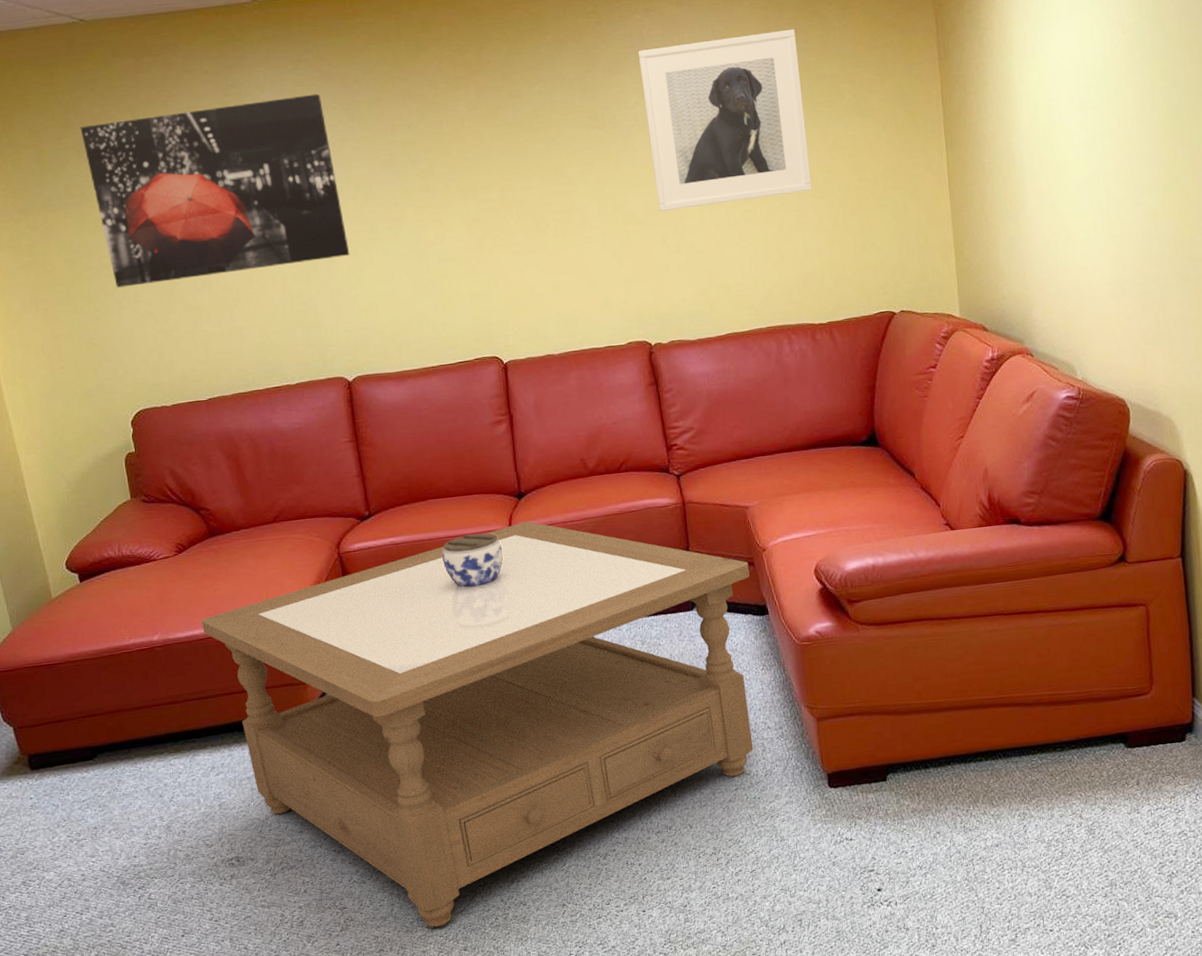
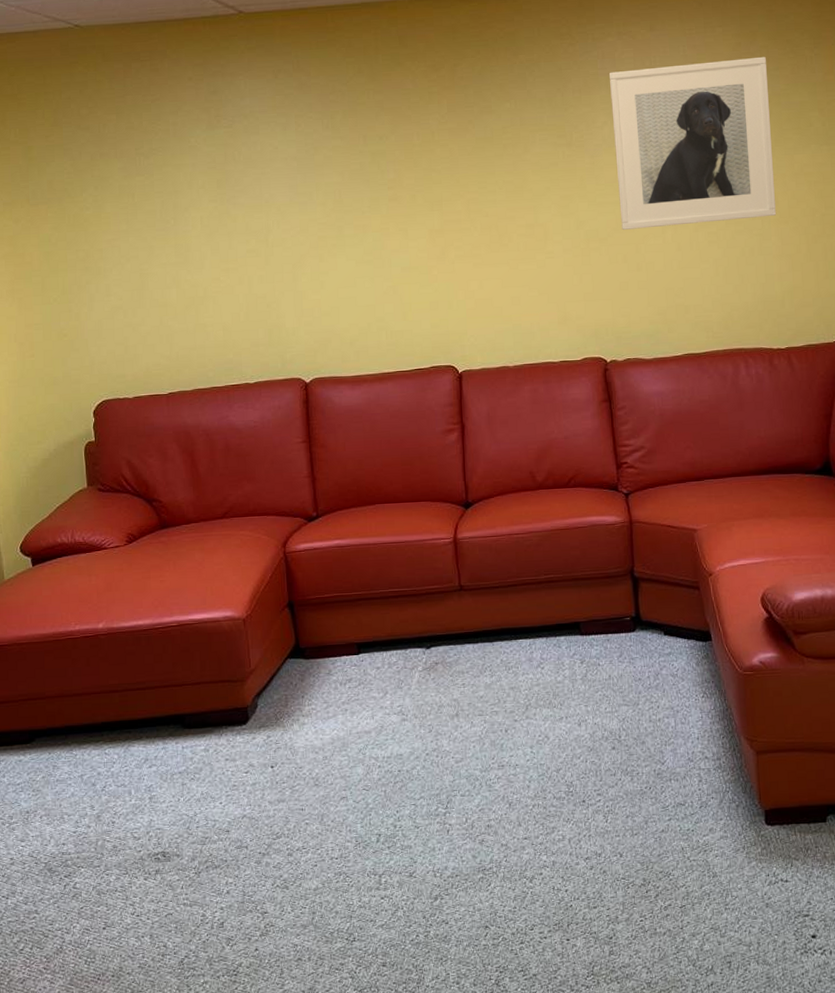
wall art: present [80,93,350,288] -> none [67,103,316,281]
coffee table: present [201,521,754,928] -> none [145,531,694,940]
jar: present [442,533,504,588] -> none [386,540,447,595]

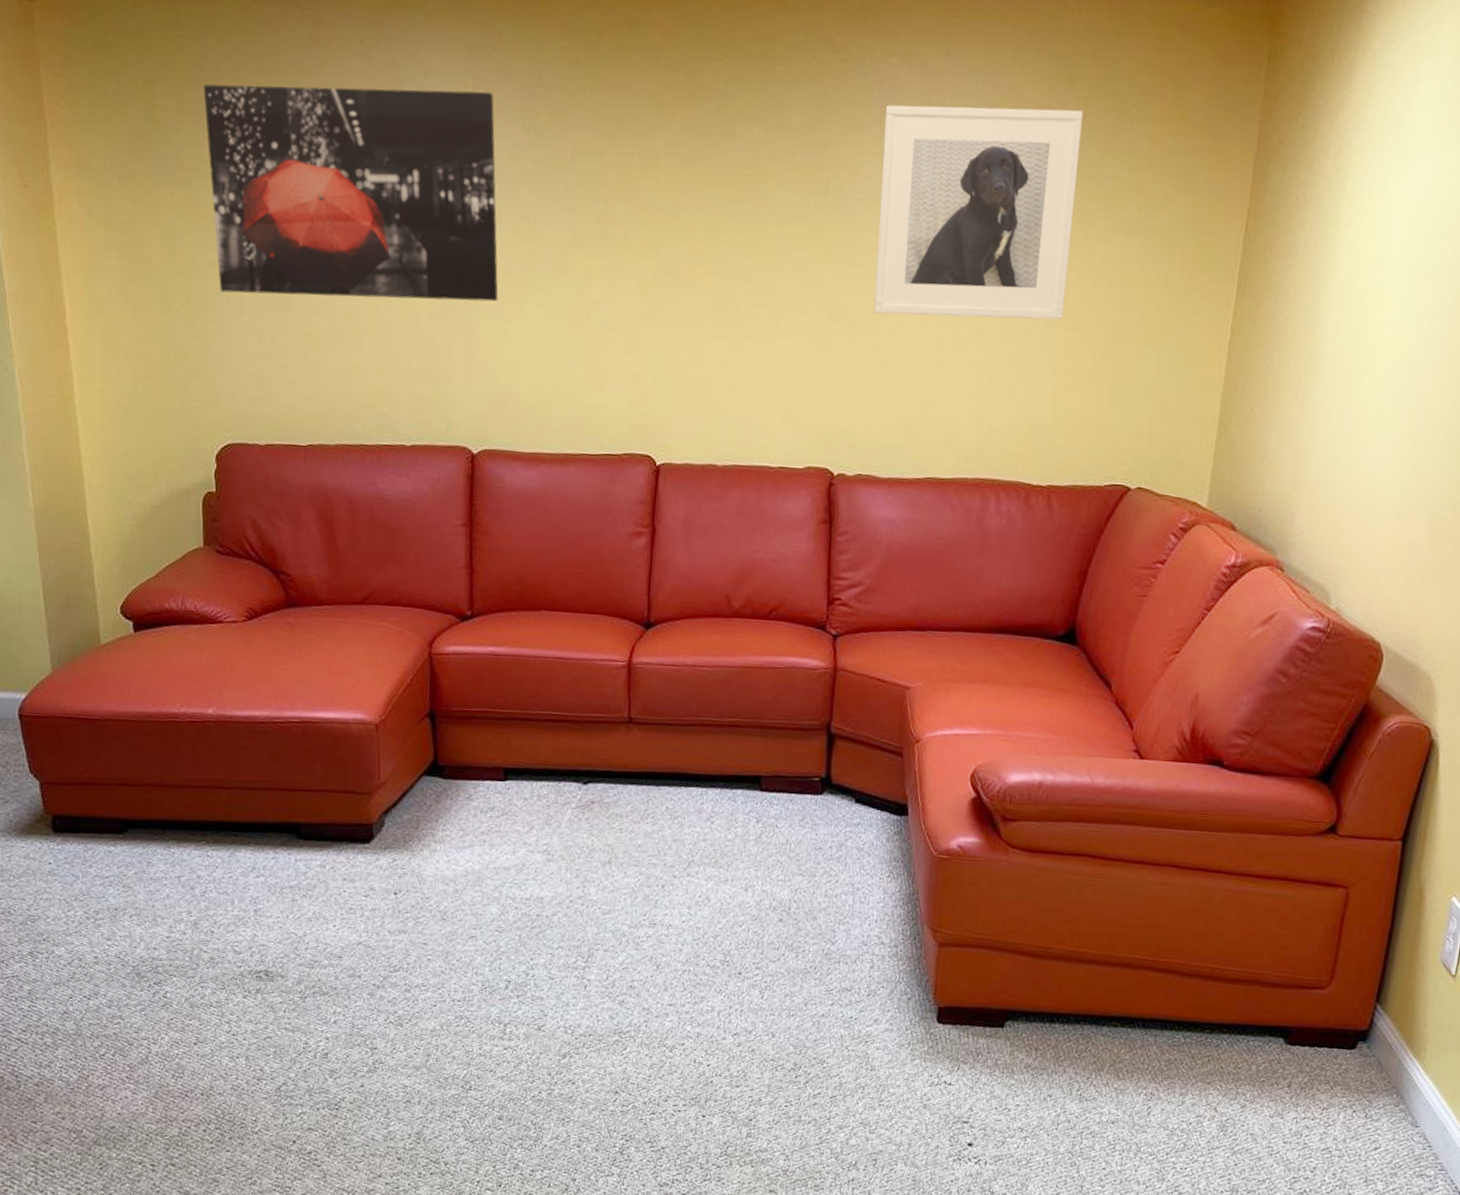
wall art: none [67,103,316,281] -> present [203,84,499,302]

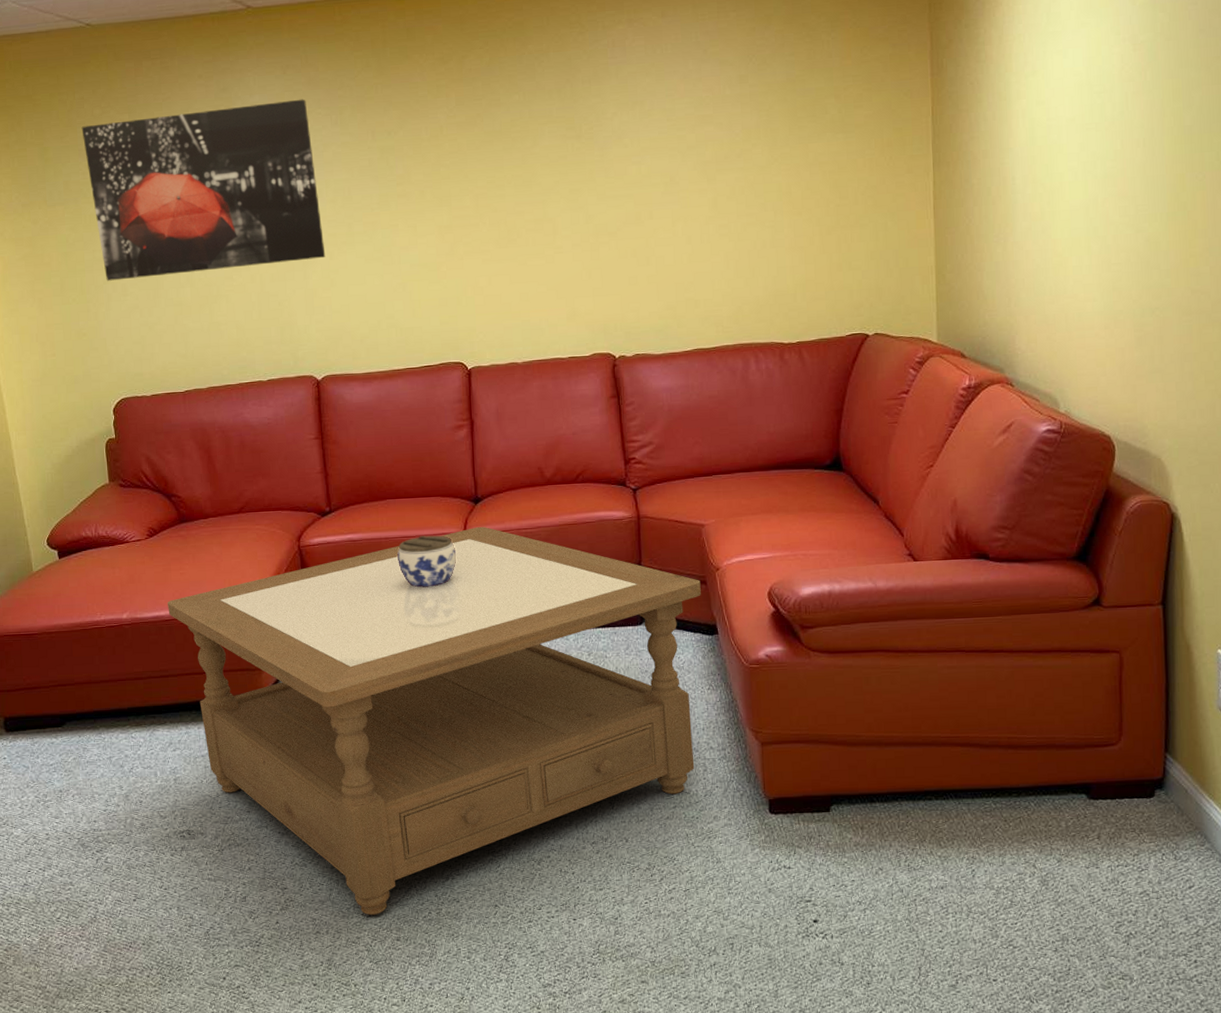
coffee table: none [263,656,896,1089] -> present [167,526,701,916]
jar: none [546,659,618,722] -> present [397,535,457,588]
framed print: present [874,105,1084,320] -> none [619,41,790,223]

